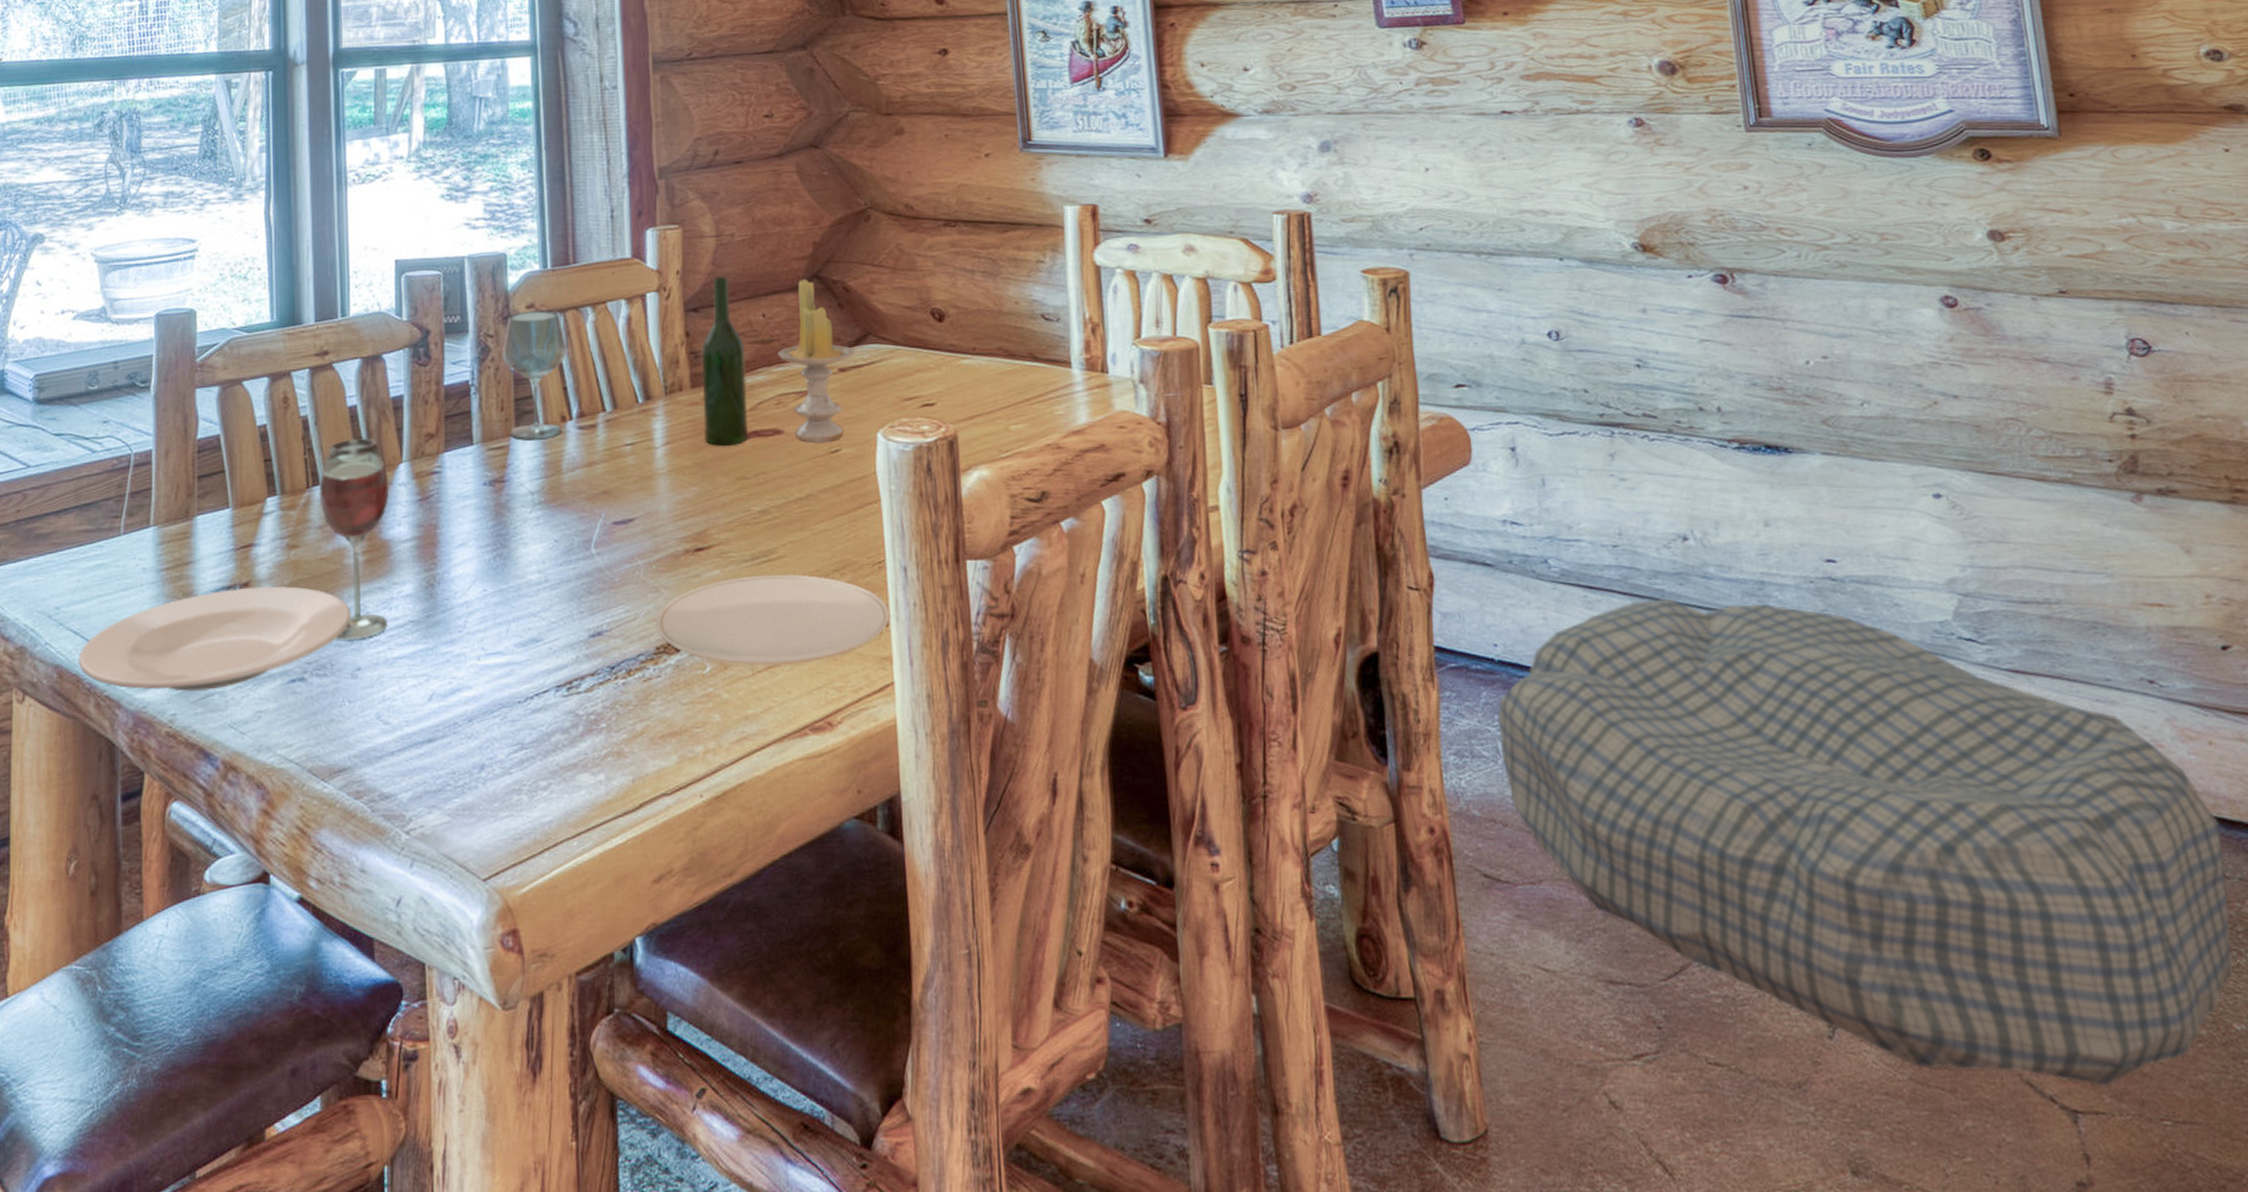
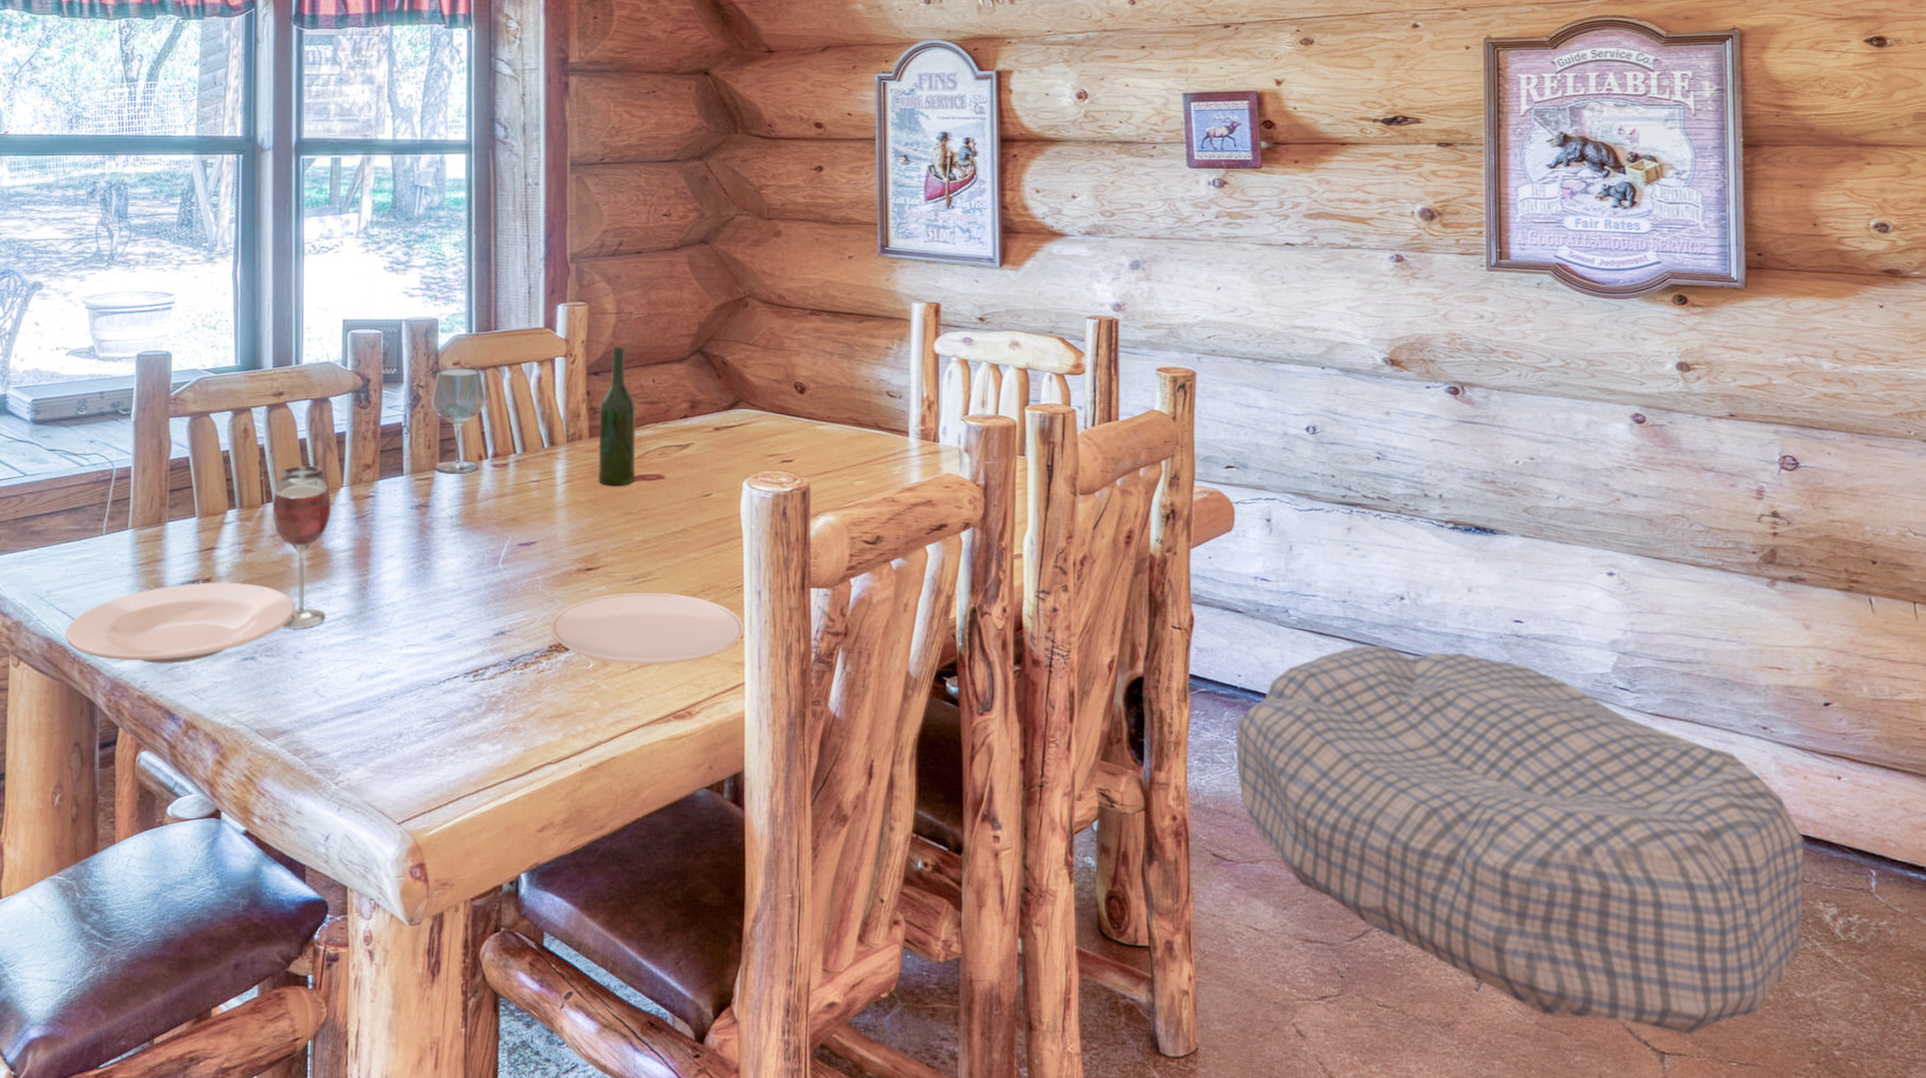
candle: present [777,278,855,443] -> none [663,352,728,487]

